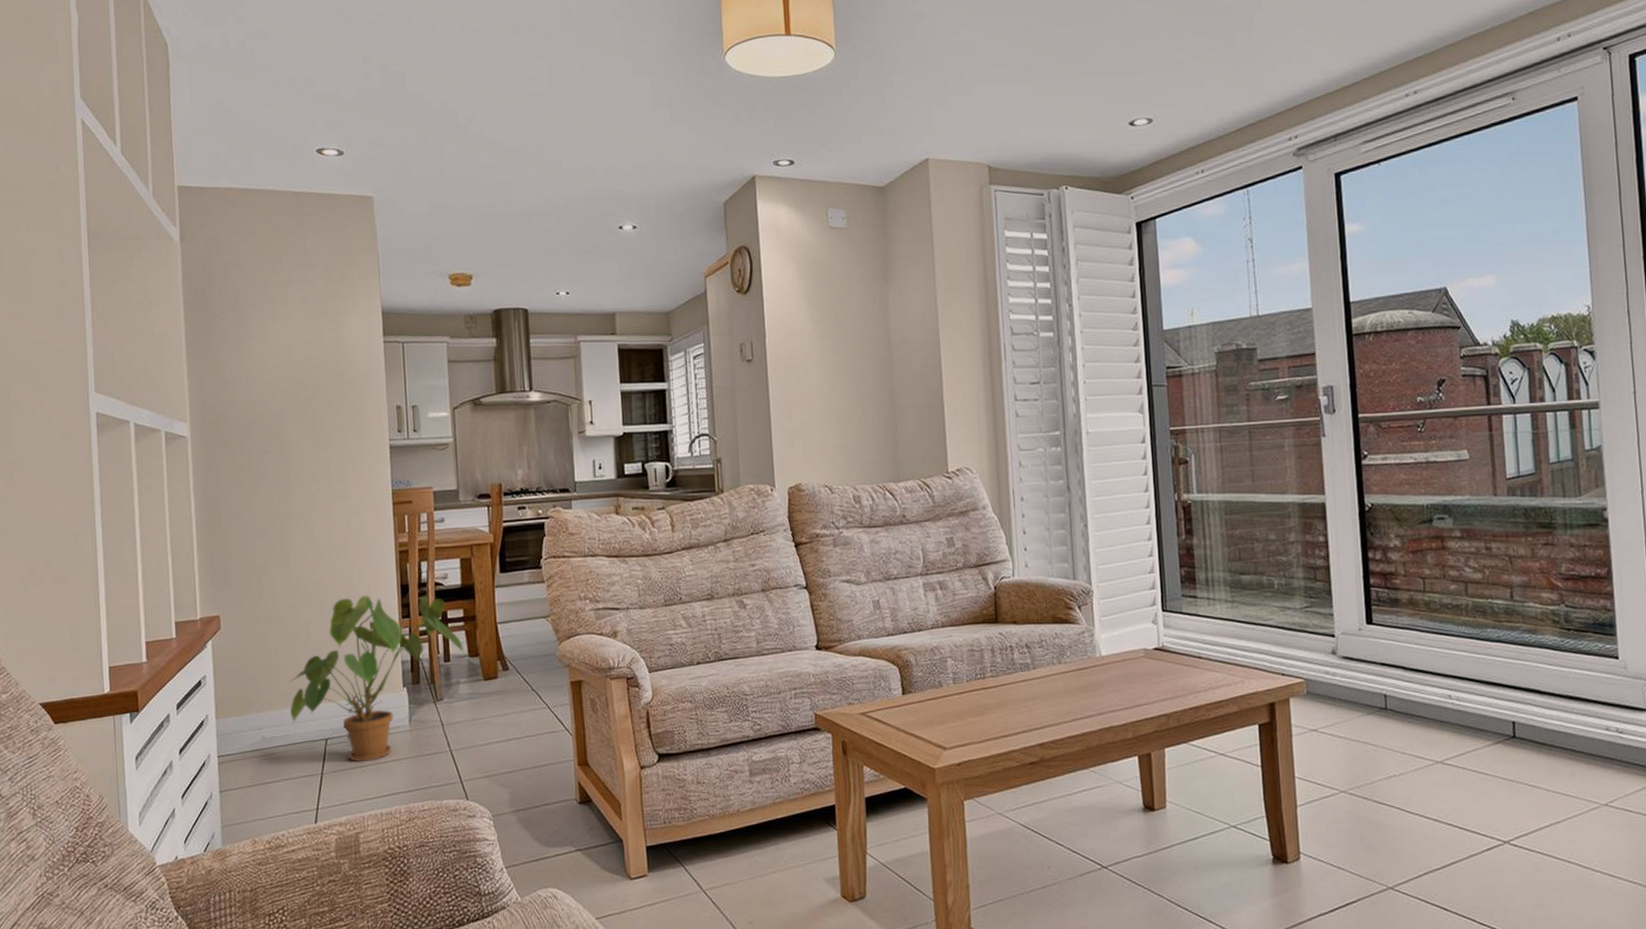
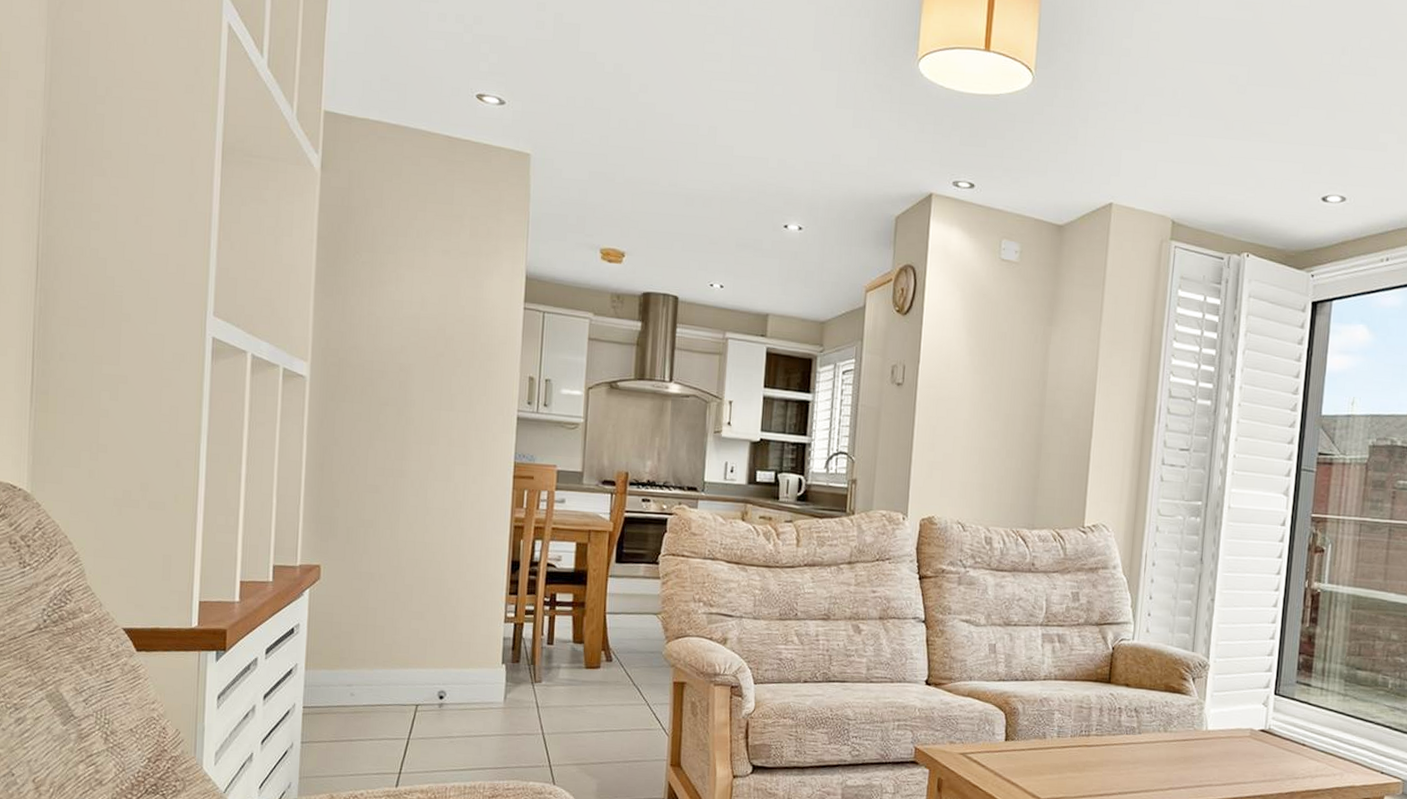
house plant: present [288,595,466,762] -> none [383,565,570,734]

